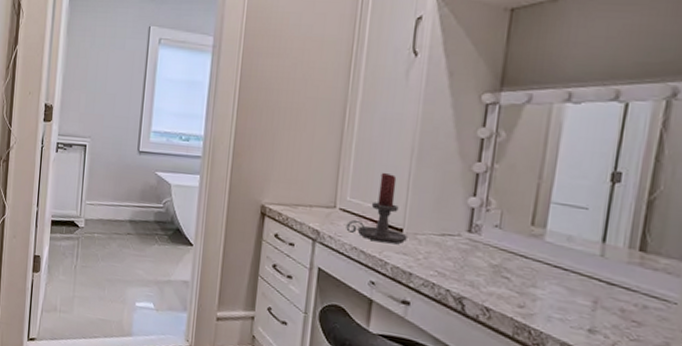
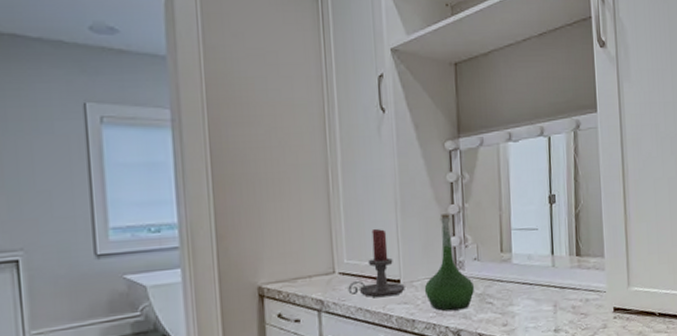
vase: none [428,170,491,277] -> present [424,214,475,312]

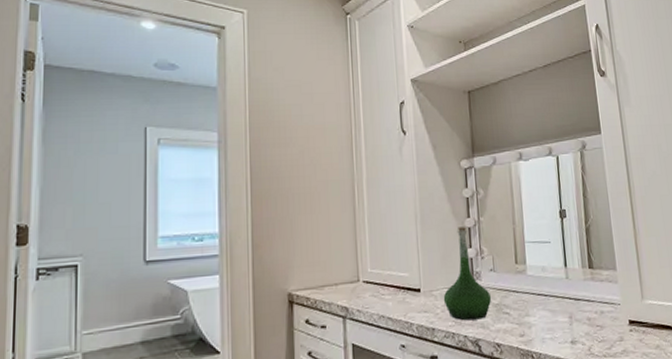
candle holder: present [348,228,405,298] -> none [371,239,425,306]

